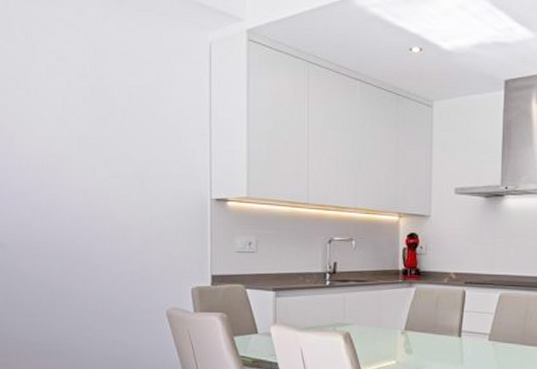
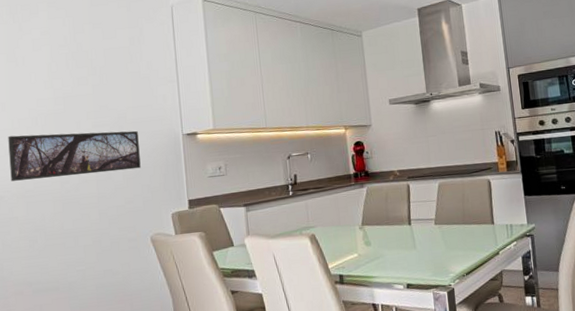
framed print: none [15,176,161,232] -> present [8,130,141,181]

